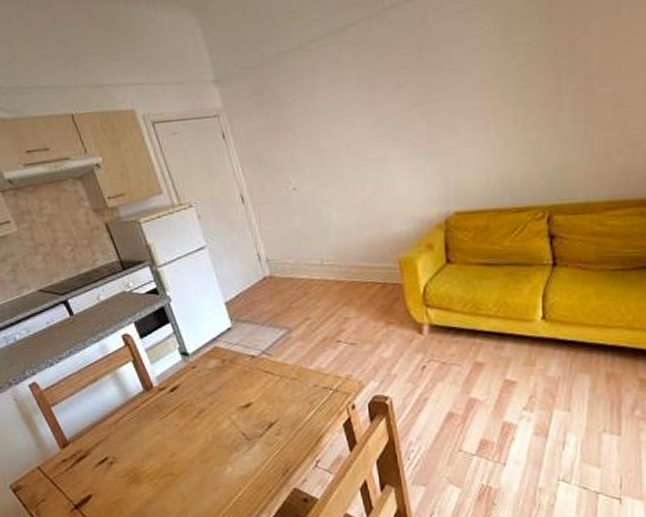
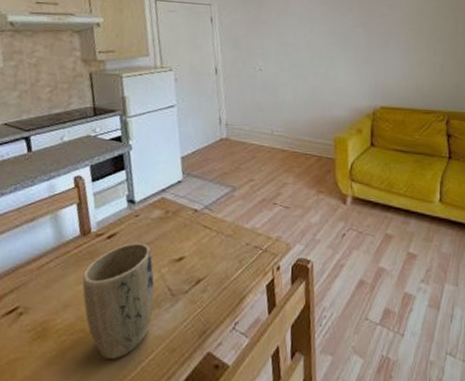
plant pot: none [157,393,232,497] -> present [82,242,155,359]

